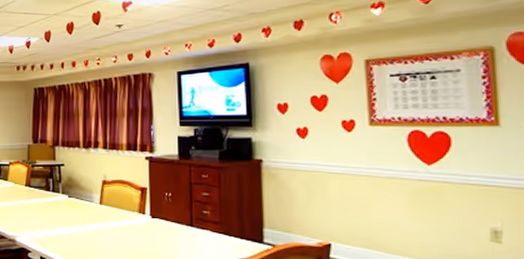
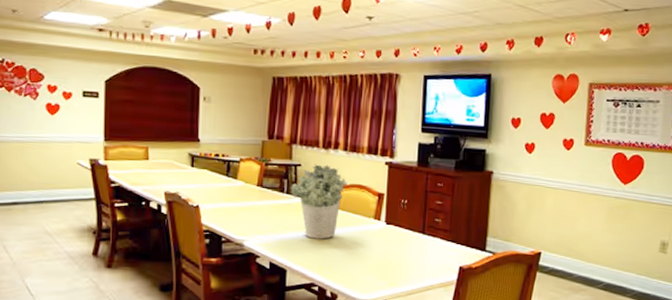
potted plant: none [56,163,109,234] -> present [291,164,348,239]

